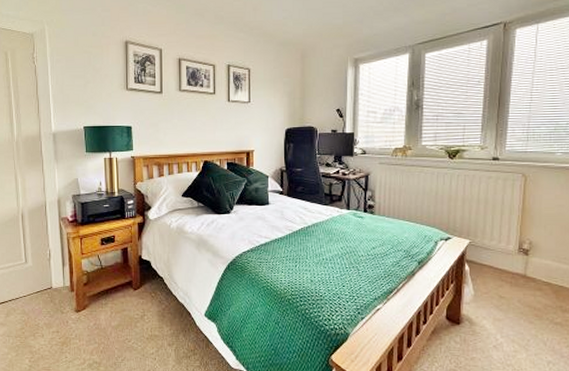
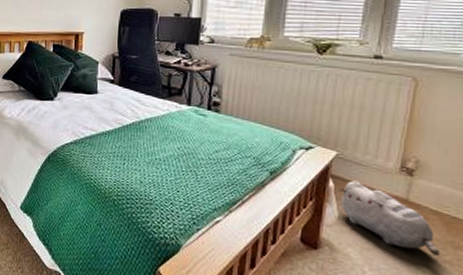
plush toy: none [472,263,553,319] -> present [337,181,441,256]

